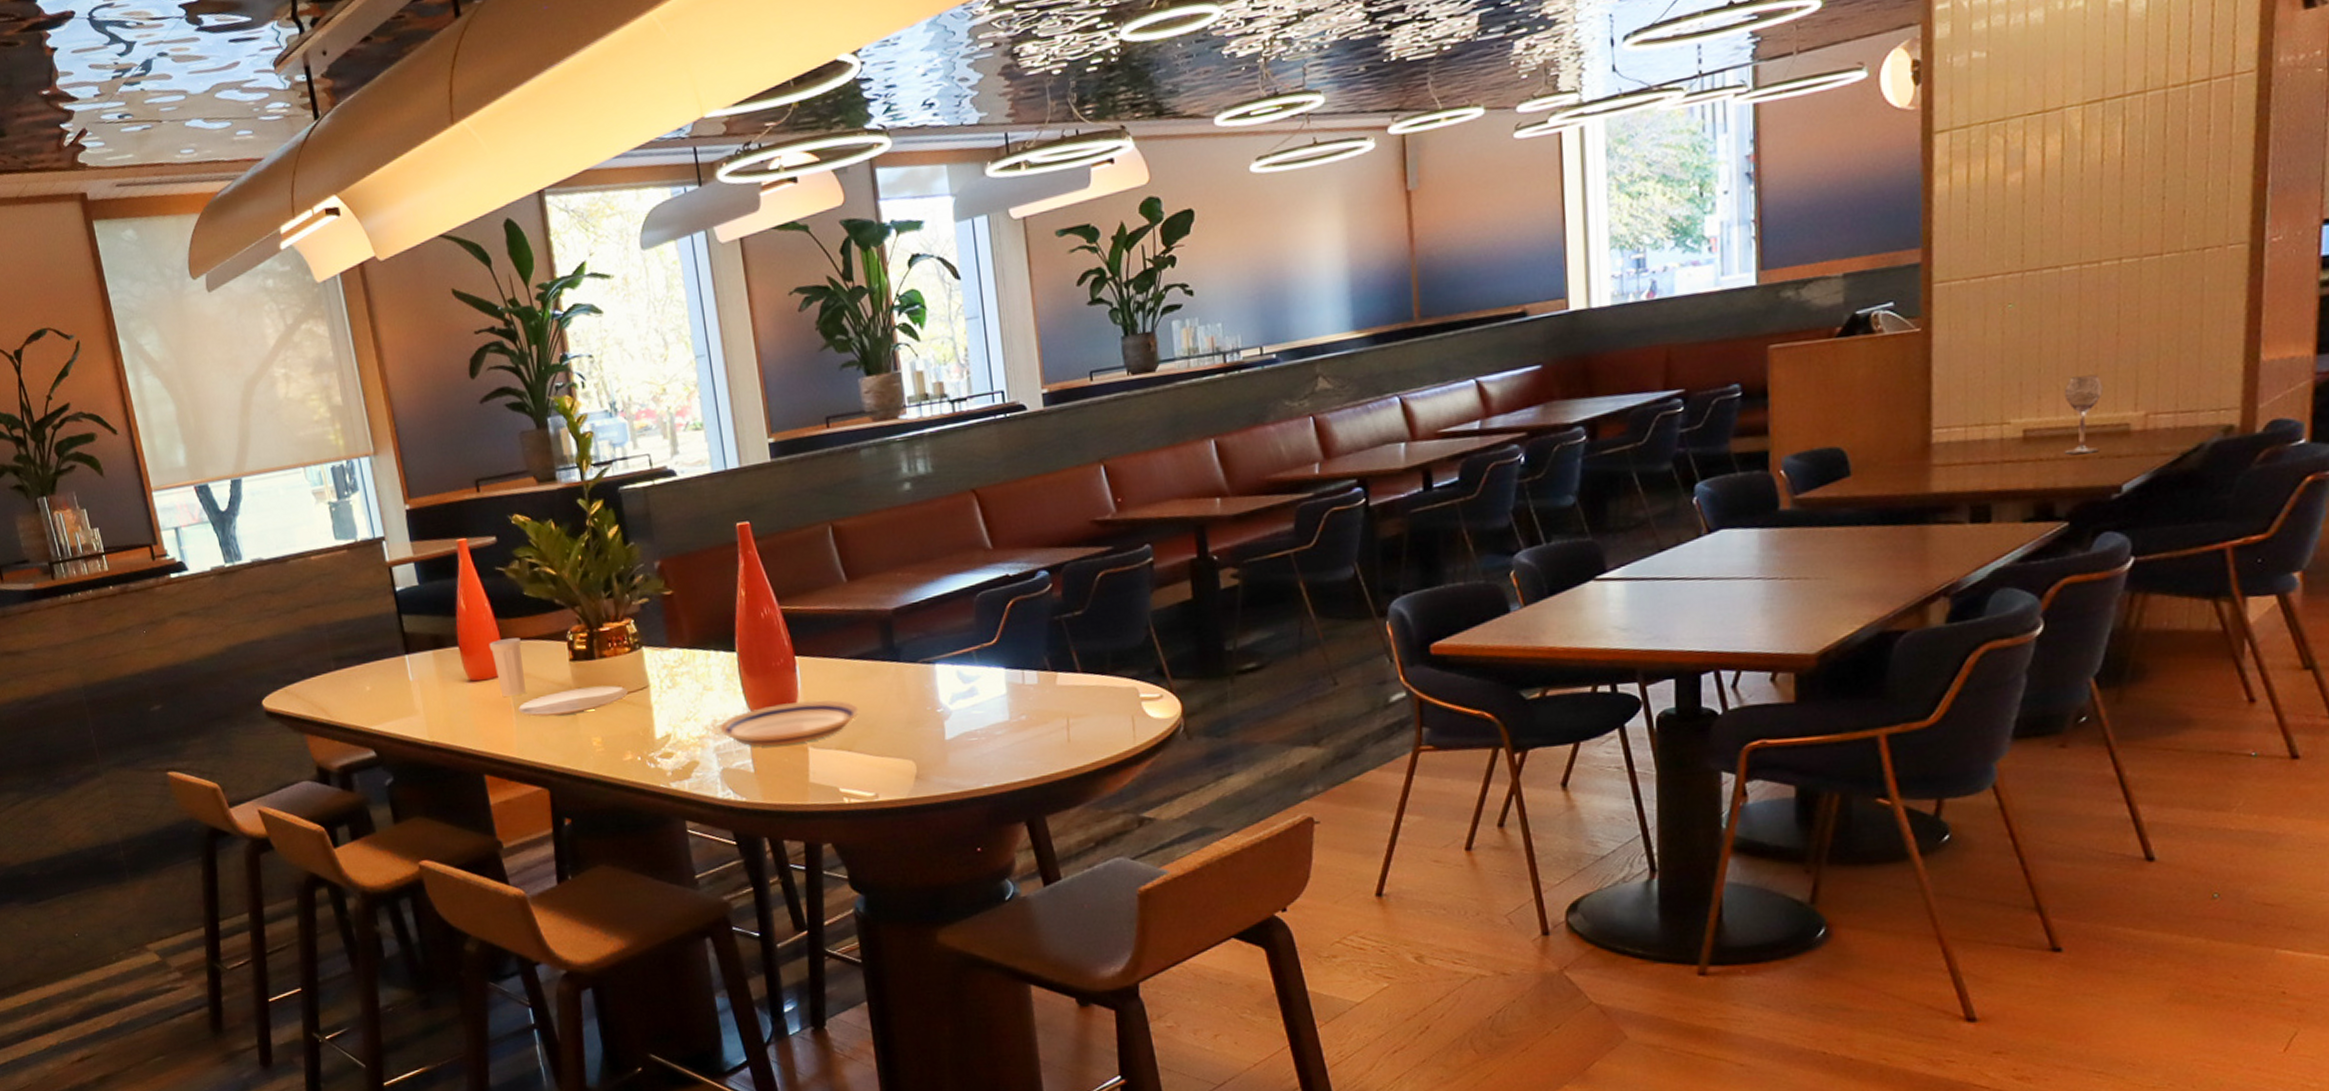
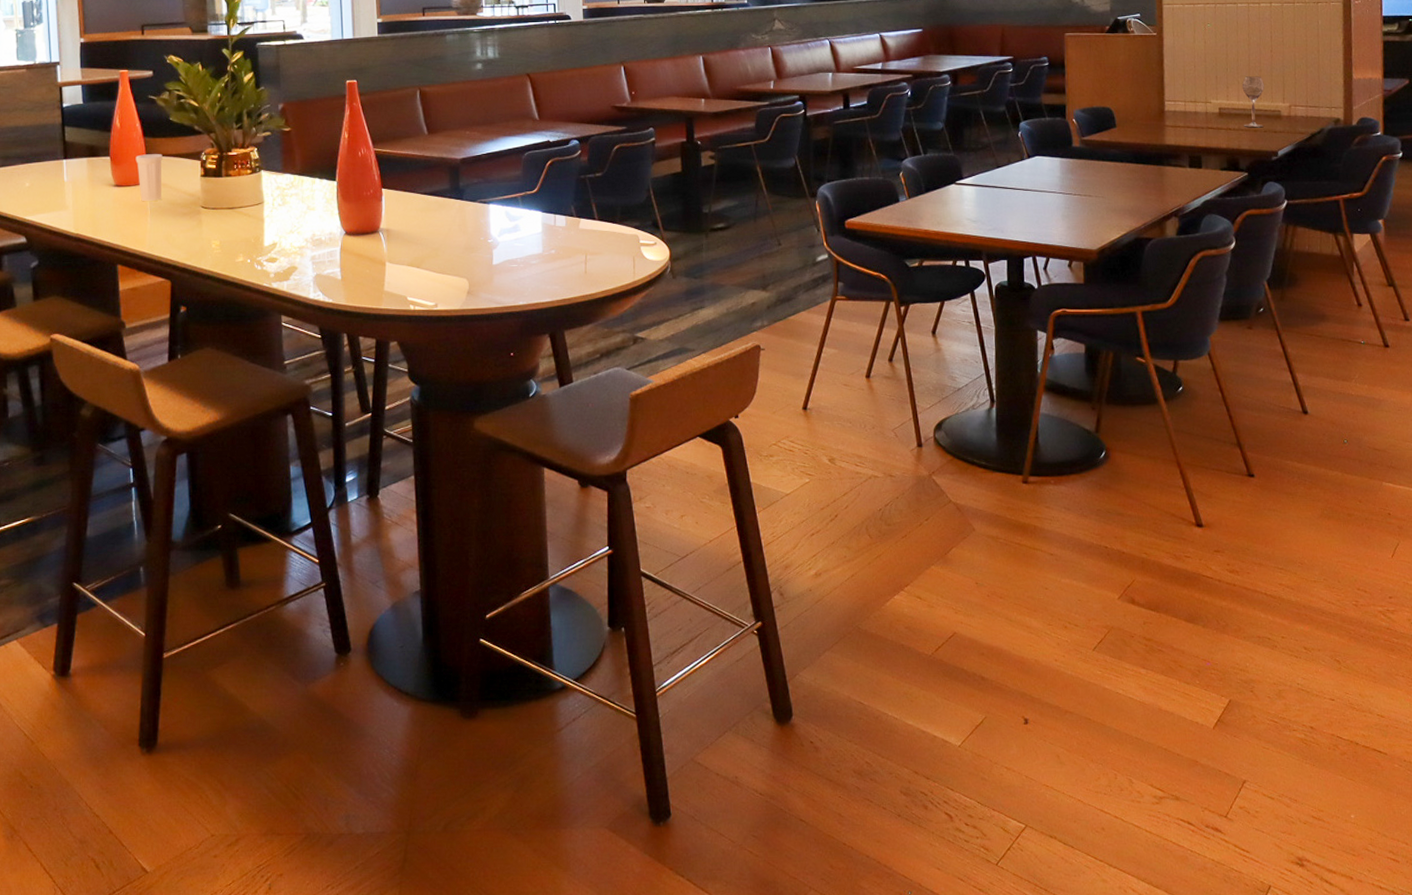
plate: present [517,685,629,717] -> none [152,199,246,221]
plate: present [719,700,859,747] -> none [317,224,428,259]

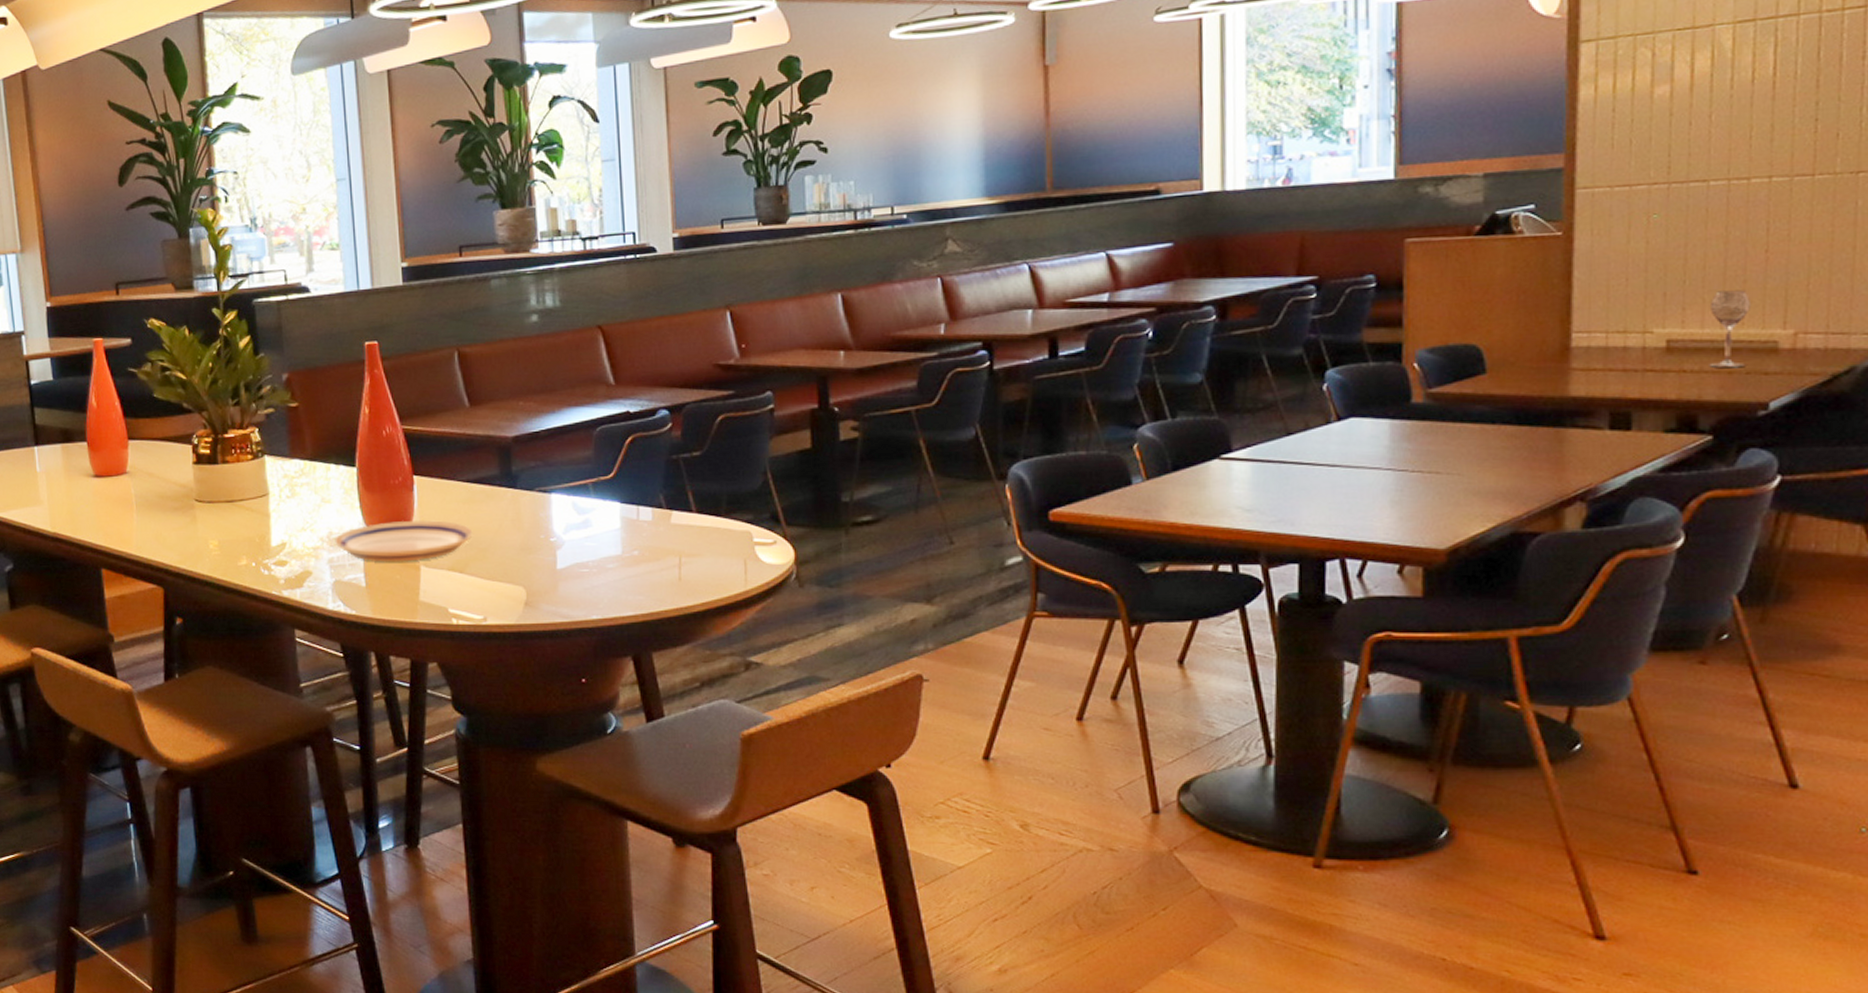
cup: present [135,154,162,202] -> none [116,438,149,495]
plate: none [317,224,428,259] -> present [335,519,473,562]

